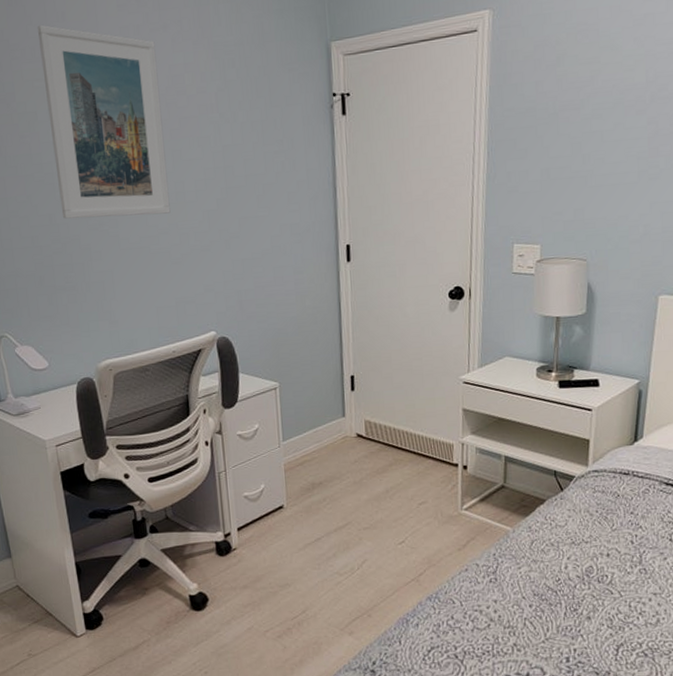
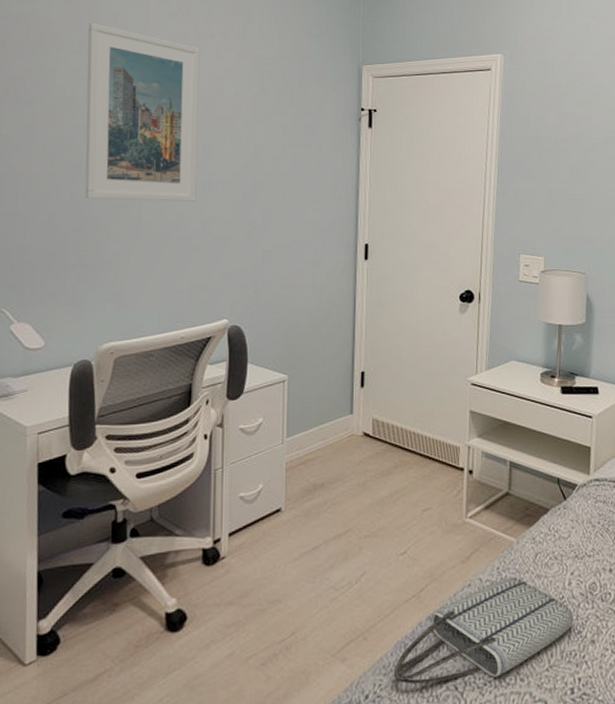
tote bag: none [398,562,569,653] -> present [394,576,573,685]

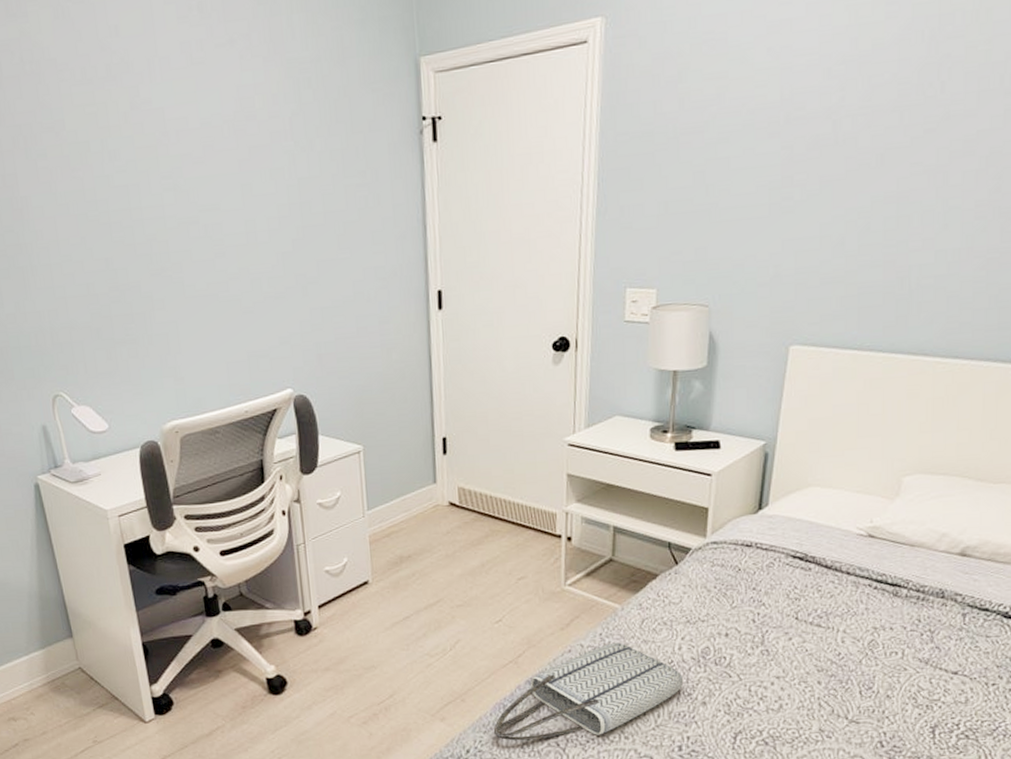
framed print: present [84,22,200,202] -> none [87,40,241,263]

